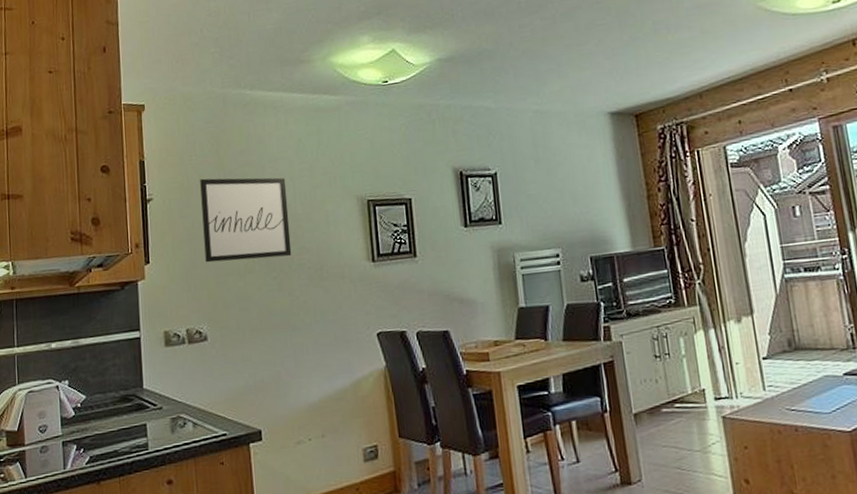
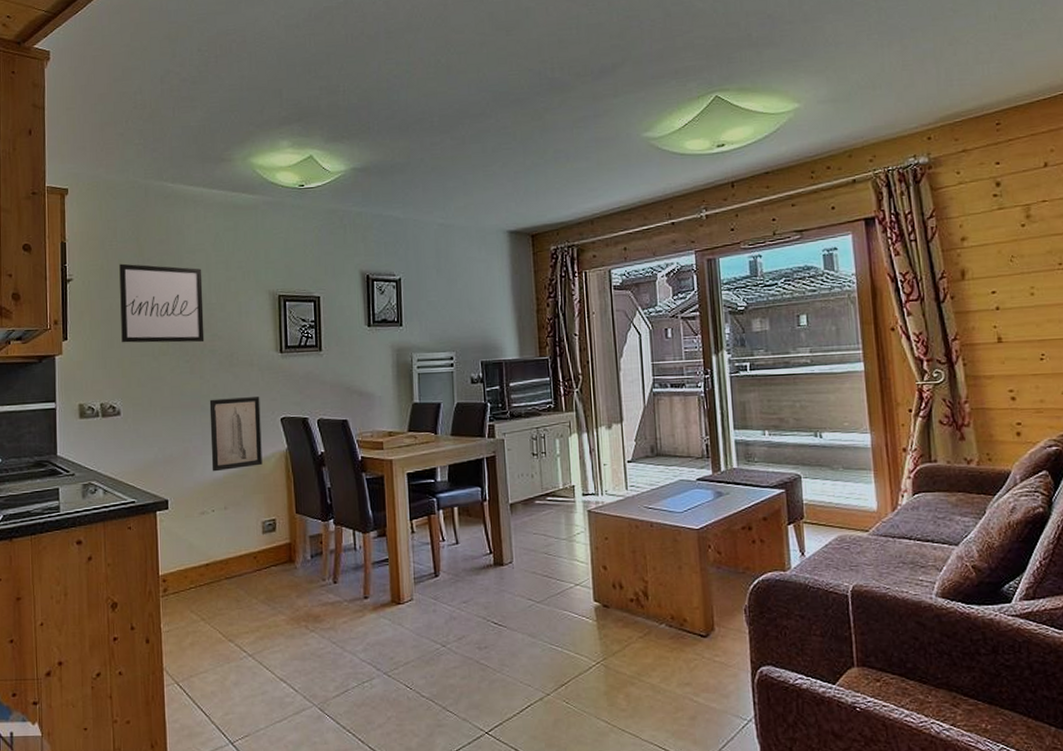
wall art: none [300,311,360,397] -> present [209,397,262,472]

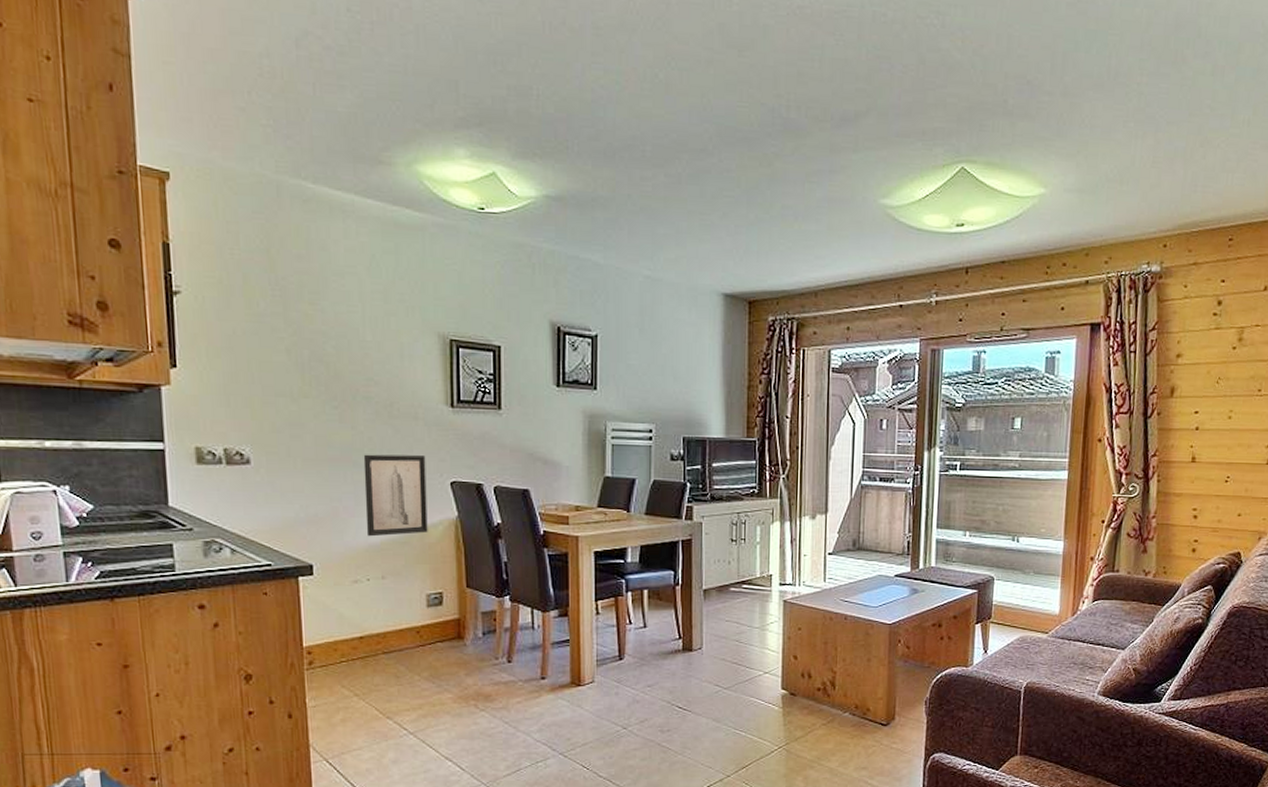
wall art: present [119,263,205,343] -> none [244,279,357,387]

